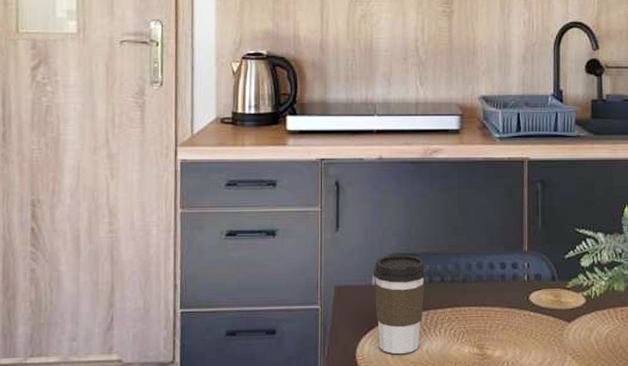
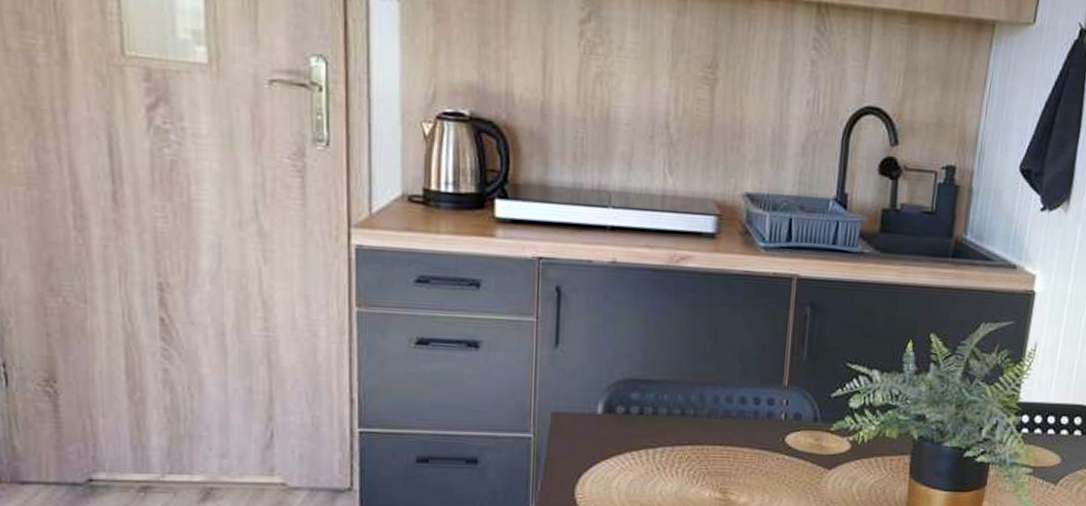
coffee cup: present [373,254,427,355] -> none [599,380,665,495]

